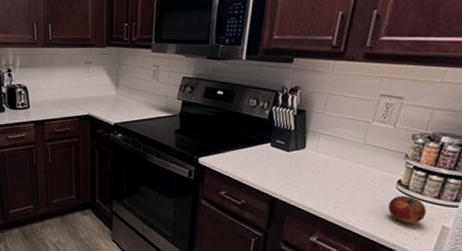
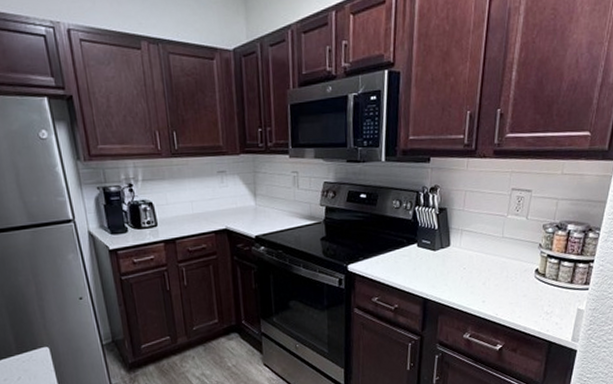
fruit: present [388,196,426,224] -> none [530,283,562,311]

